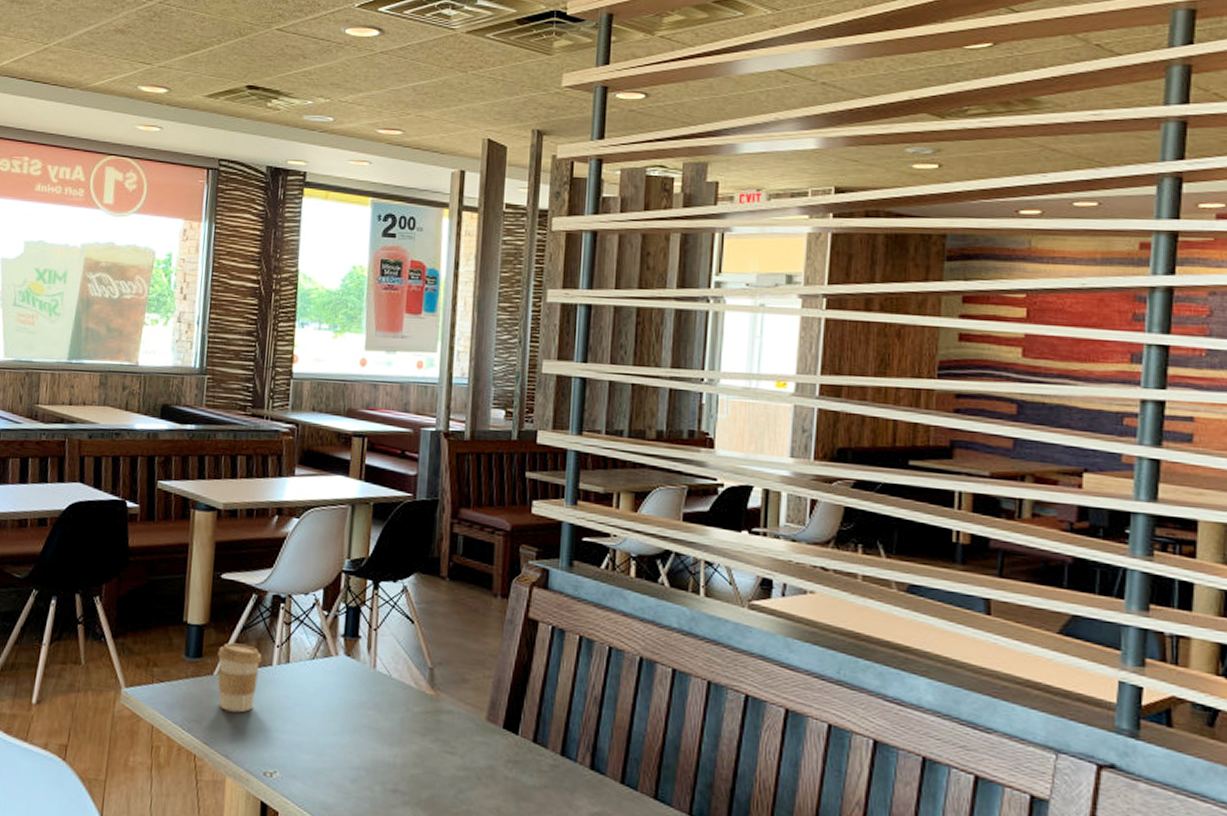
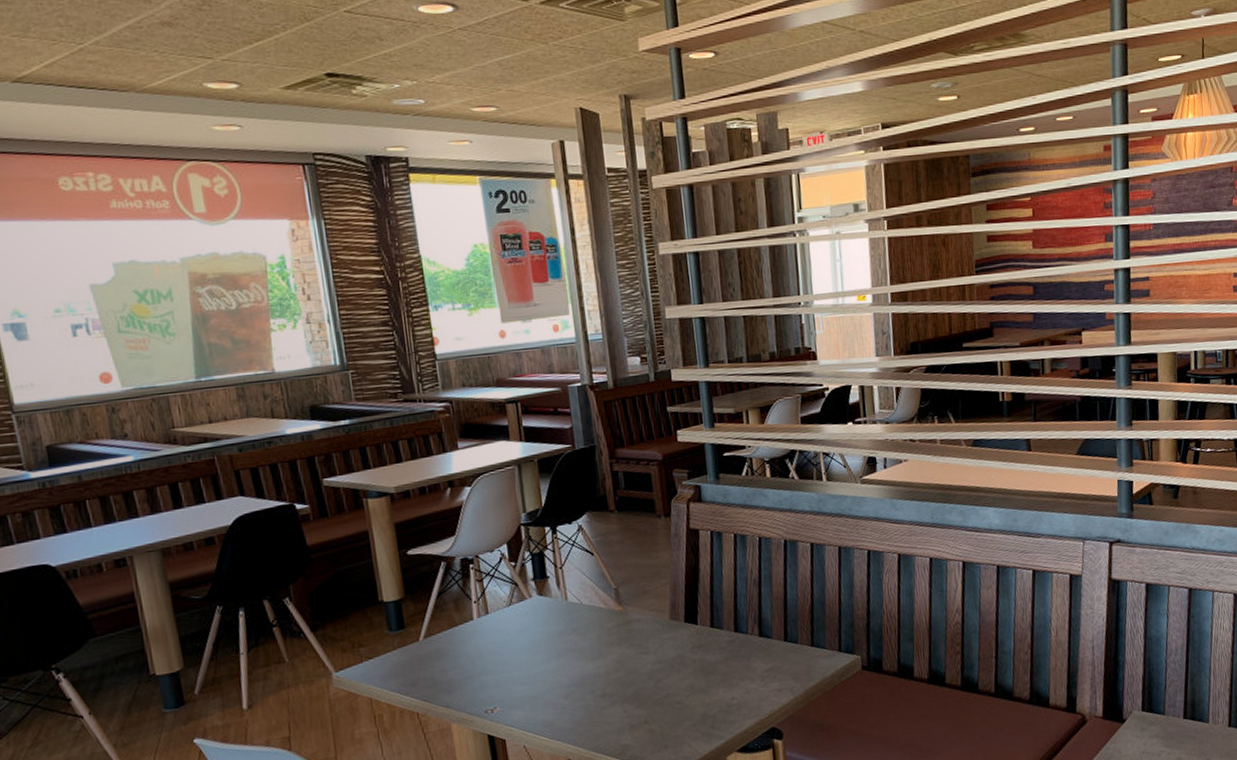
coffee cup: present [217,642,262,713] -> none [419,607,464,669]

